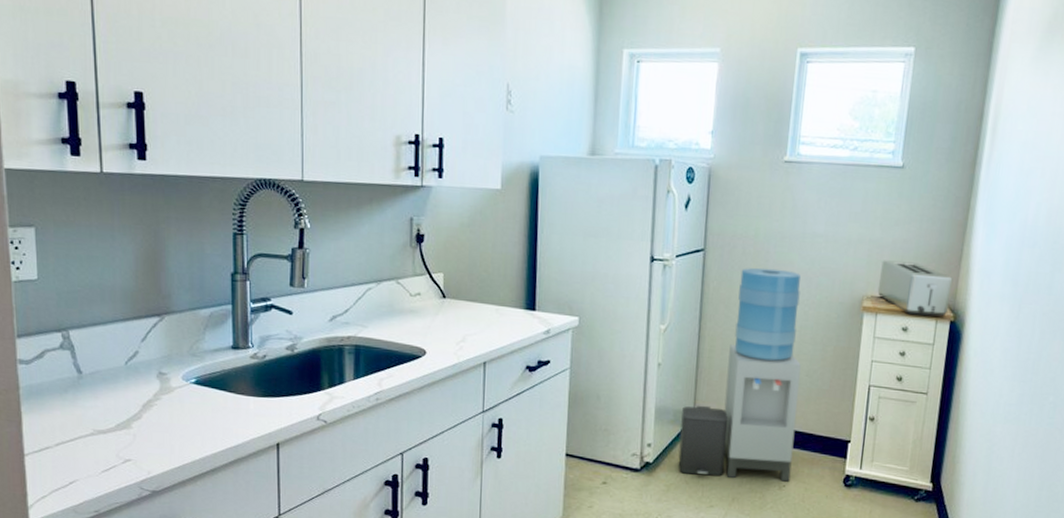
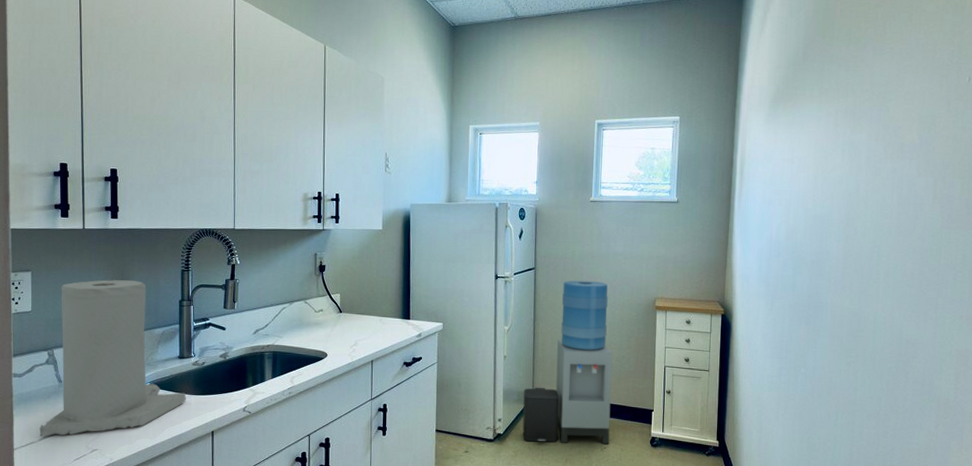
paper towel: none [56,242,244,442] -> present [39,279,187,437]
toaster: present [877,260,953,317] -> none [665,271,721,312]

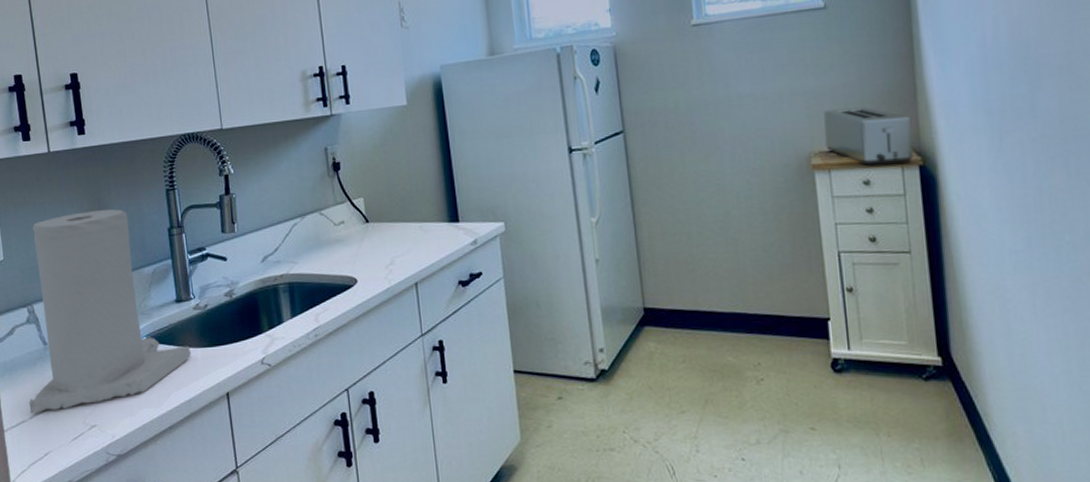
pedal bin: present [522,387,560,443] -> none [631,298,690,378]
water cooler: present [556,280,612,445] -> none [667,139,768,377]
toaster: none [665,271,721,312] -> present [824,106,913,165]

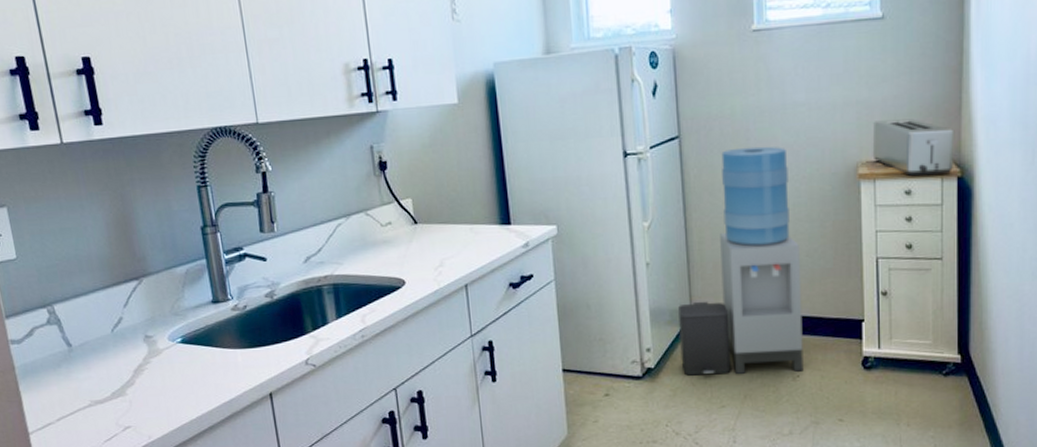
paper towel: present [29,208,192,414] -> none [47,205,231,417]
pedal bin: none [631,298,690,378] -> present [678,301,731,376]
water cooler: none [667,139,768,377] -> present [720,146,804,374]

